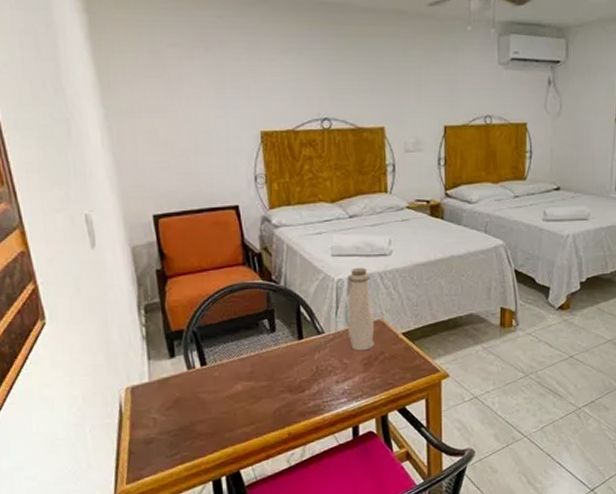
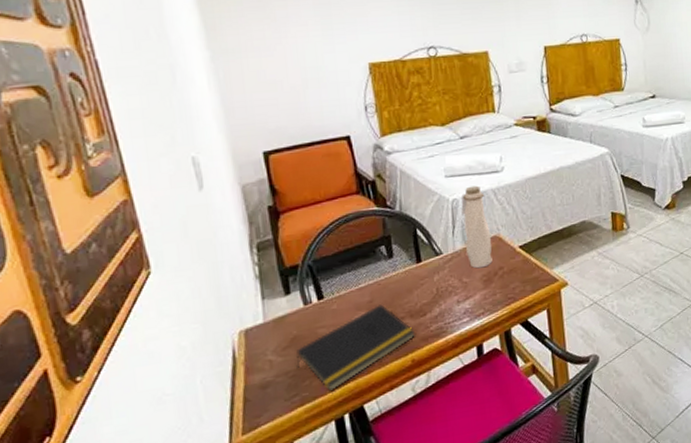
notepad: none [178,376,293,453] -> present [296,304,415,391]

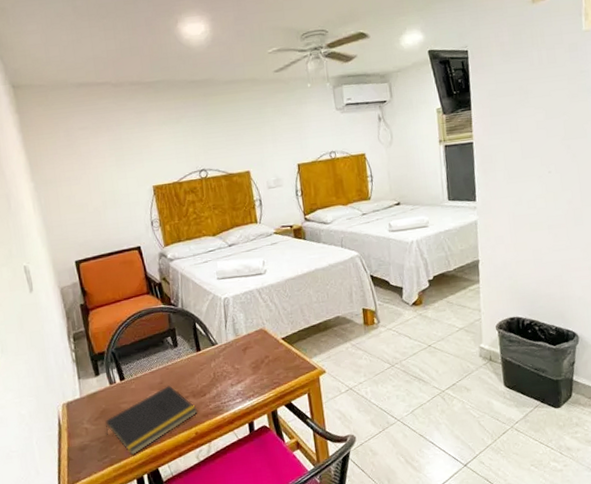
water bottle: present [461,185,493,269] -> none [231,286,259,357]

